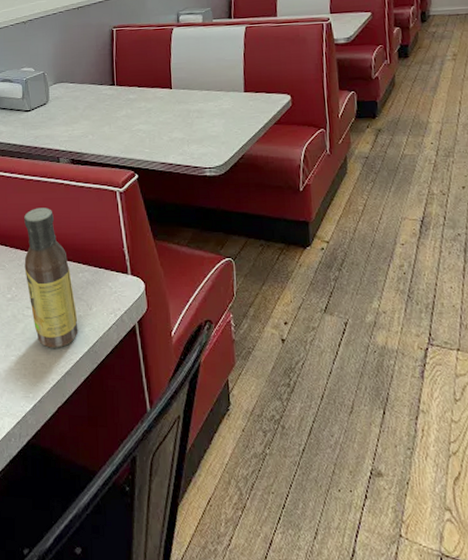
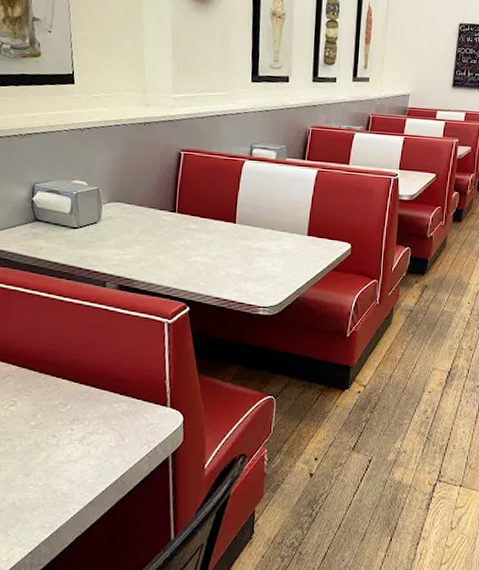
sauce bottle: present [24,207,78,348] -> none [54,333,108,478]

